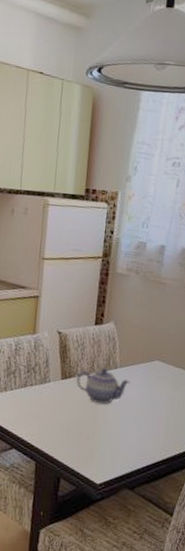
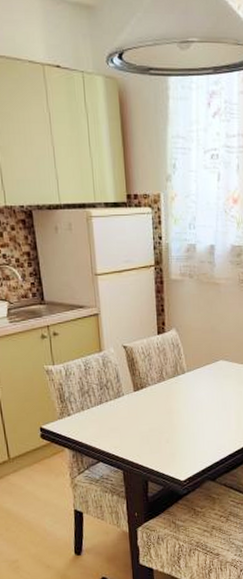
teapot: present [75,368,131,405] -> none [147,375,199,409]

